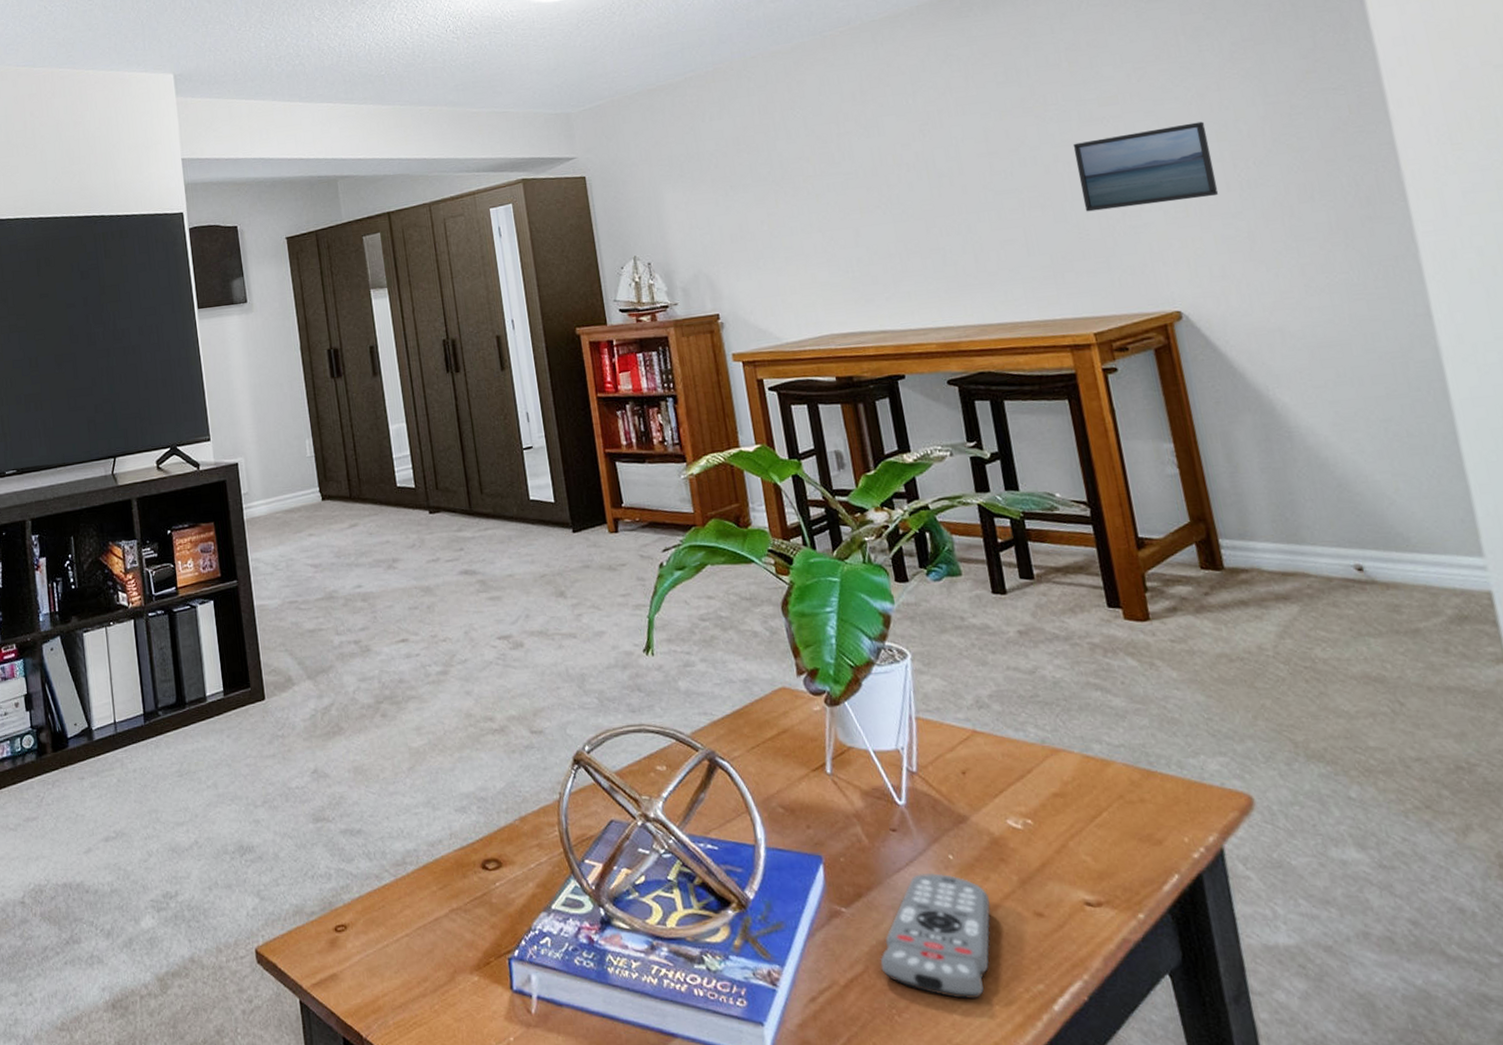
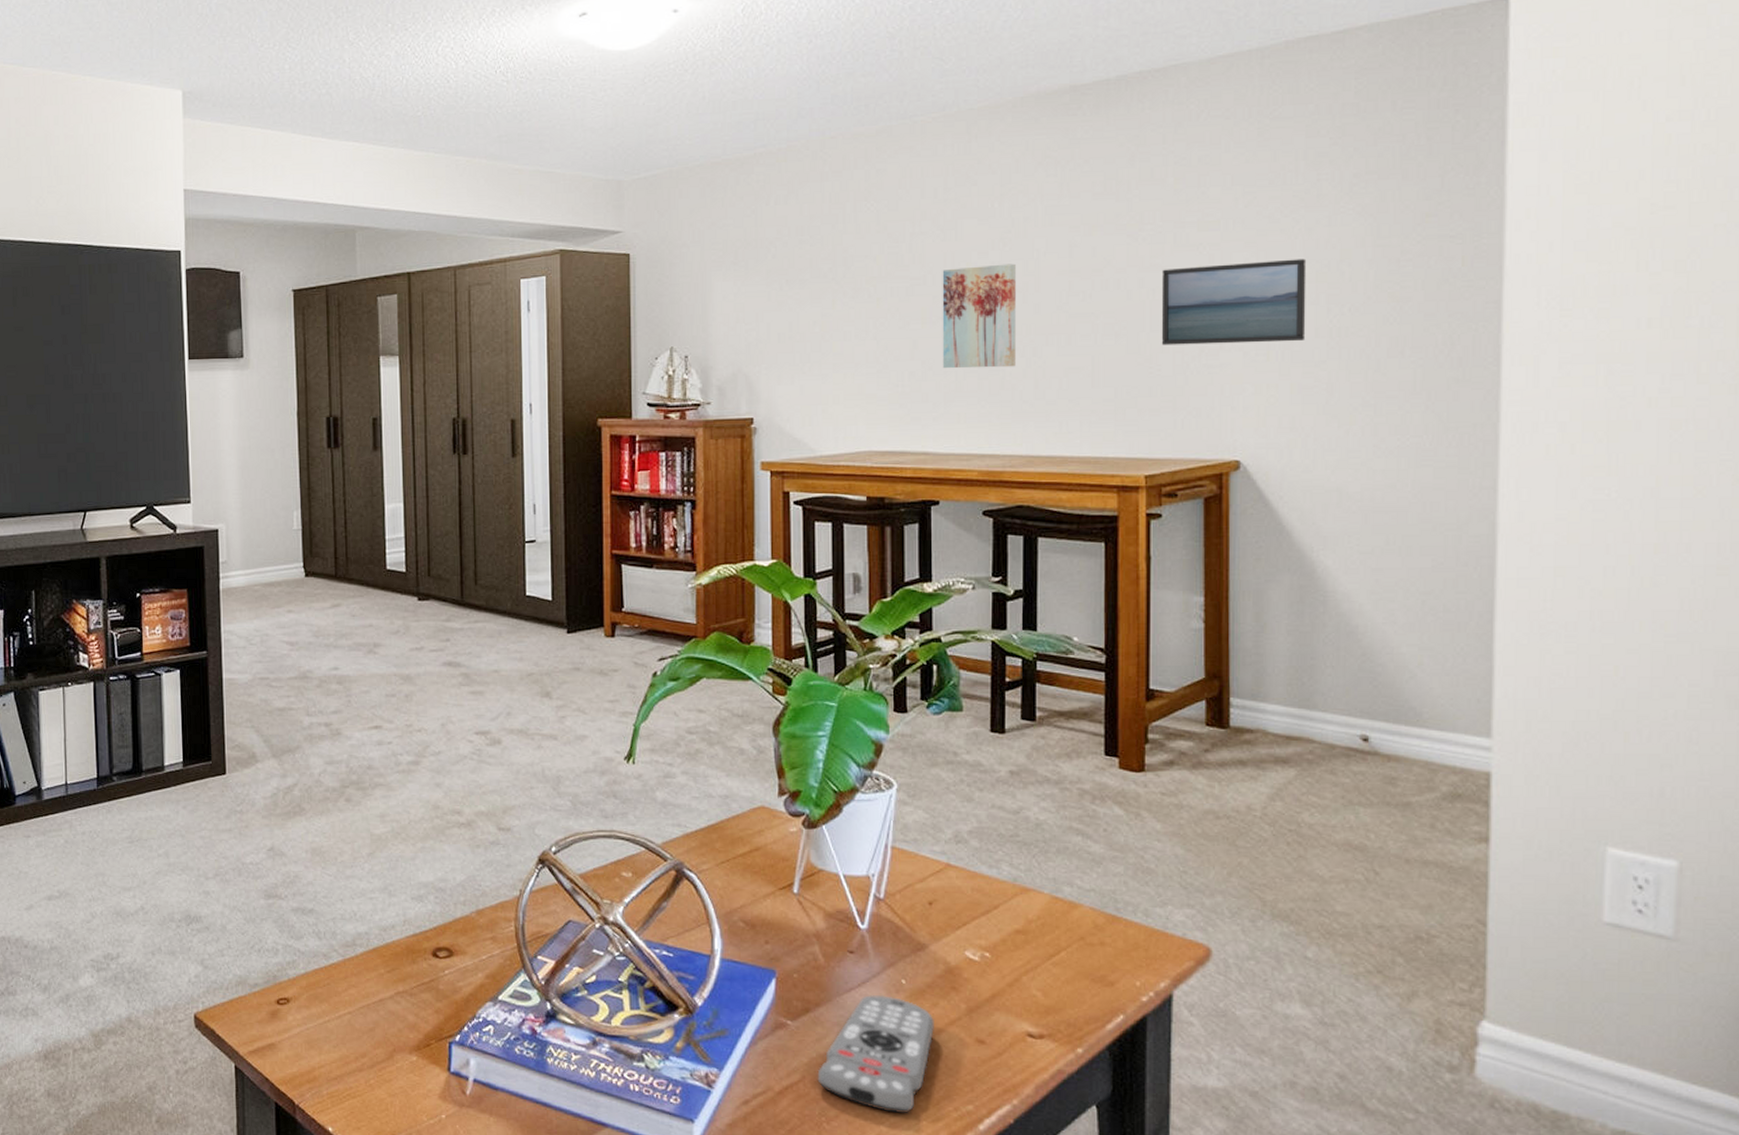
wall art: none [871,151,954,252] -> present [942,263,1016,369]

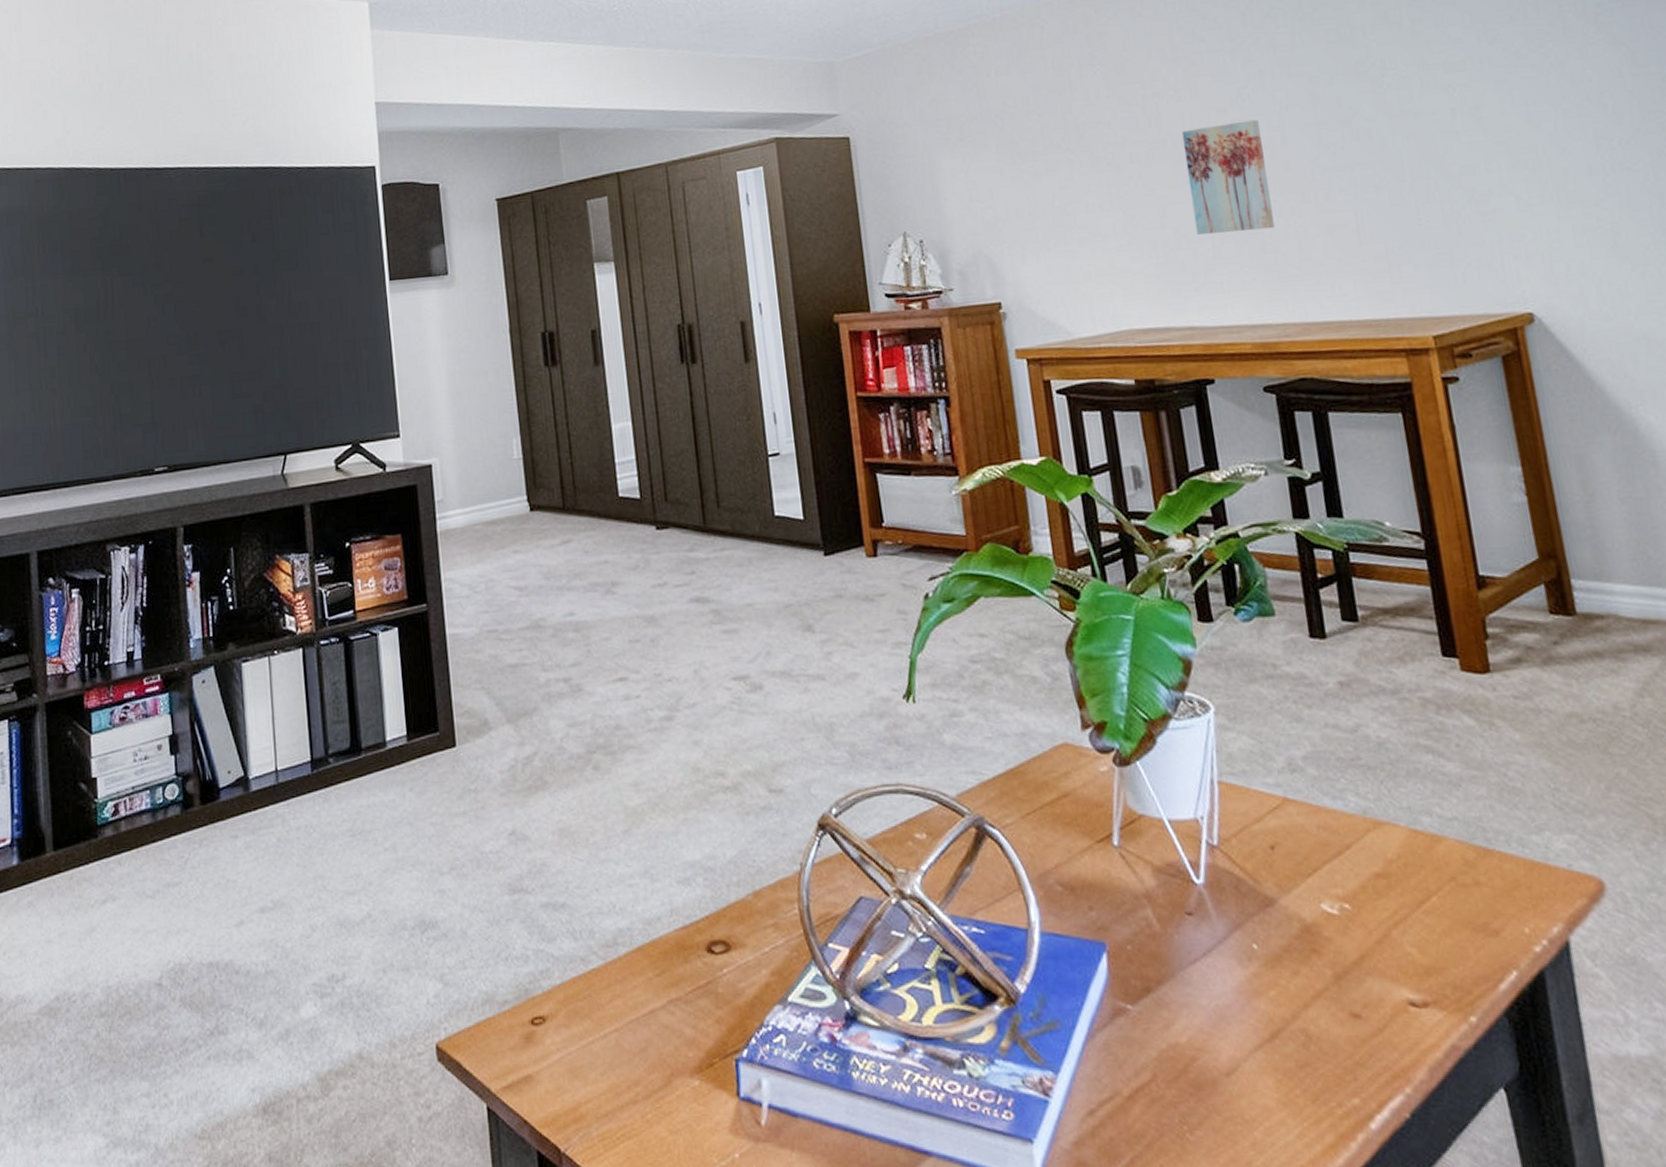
remote control: present [817,994,934,1114] -> none [1170,964,1300,1115]
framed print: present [1161,258,1307,346] -> none [1413,93,1579,195]

